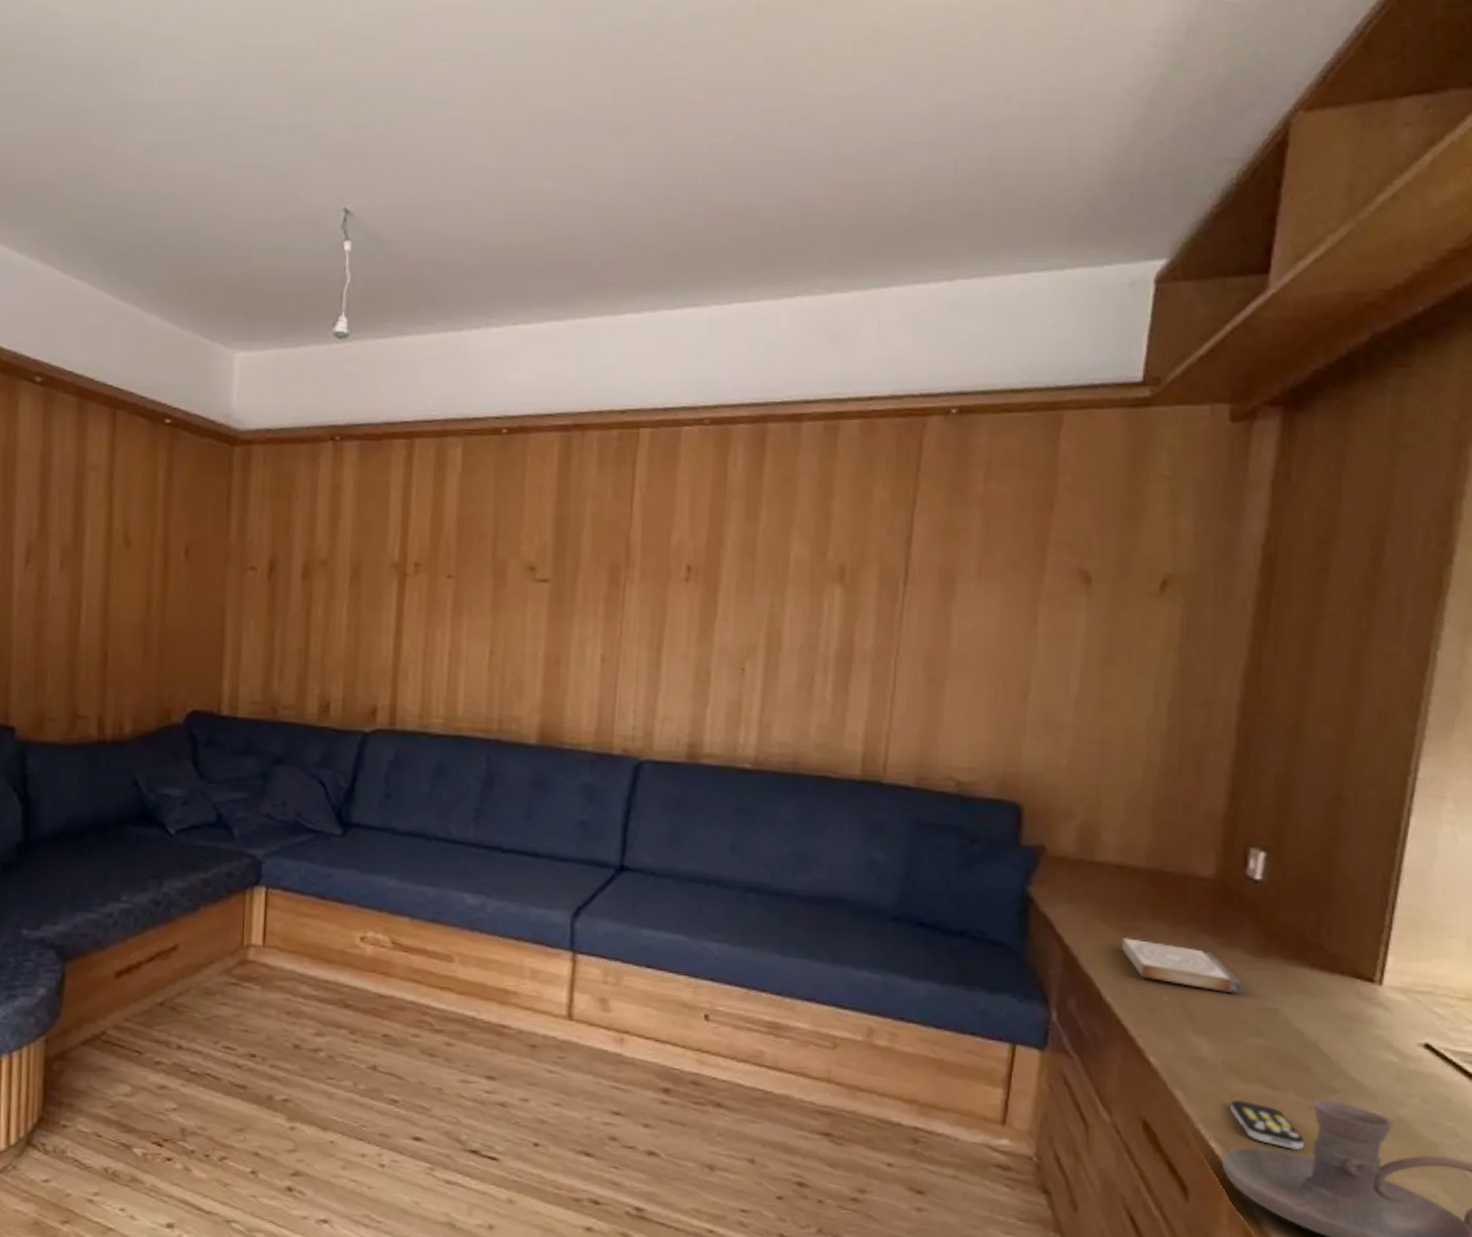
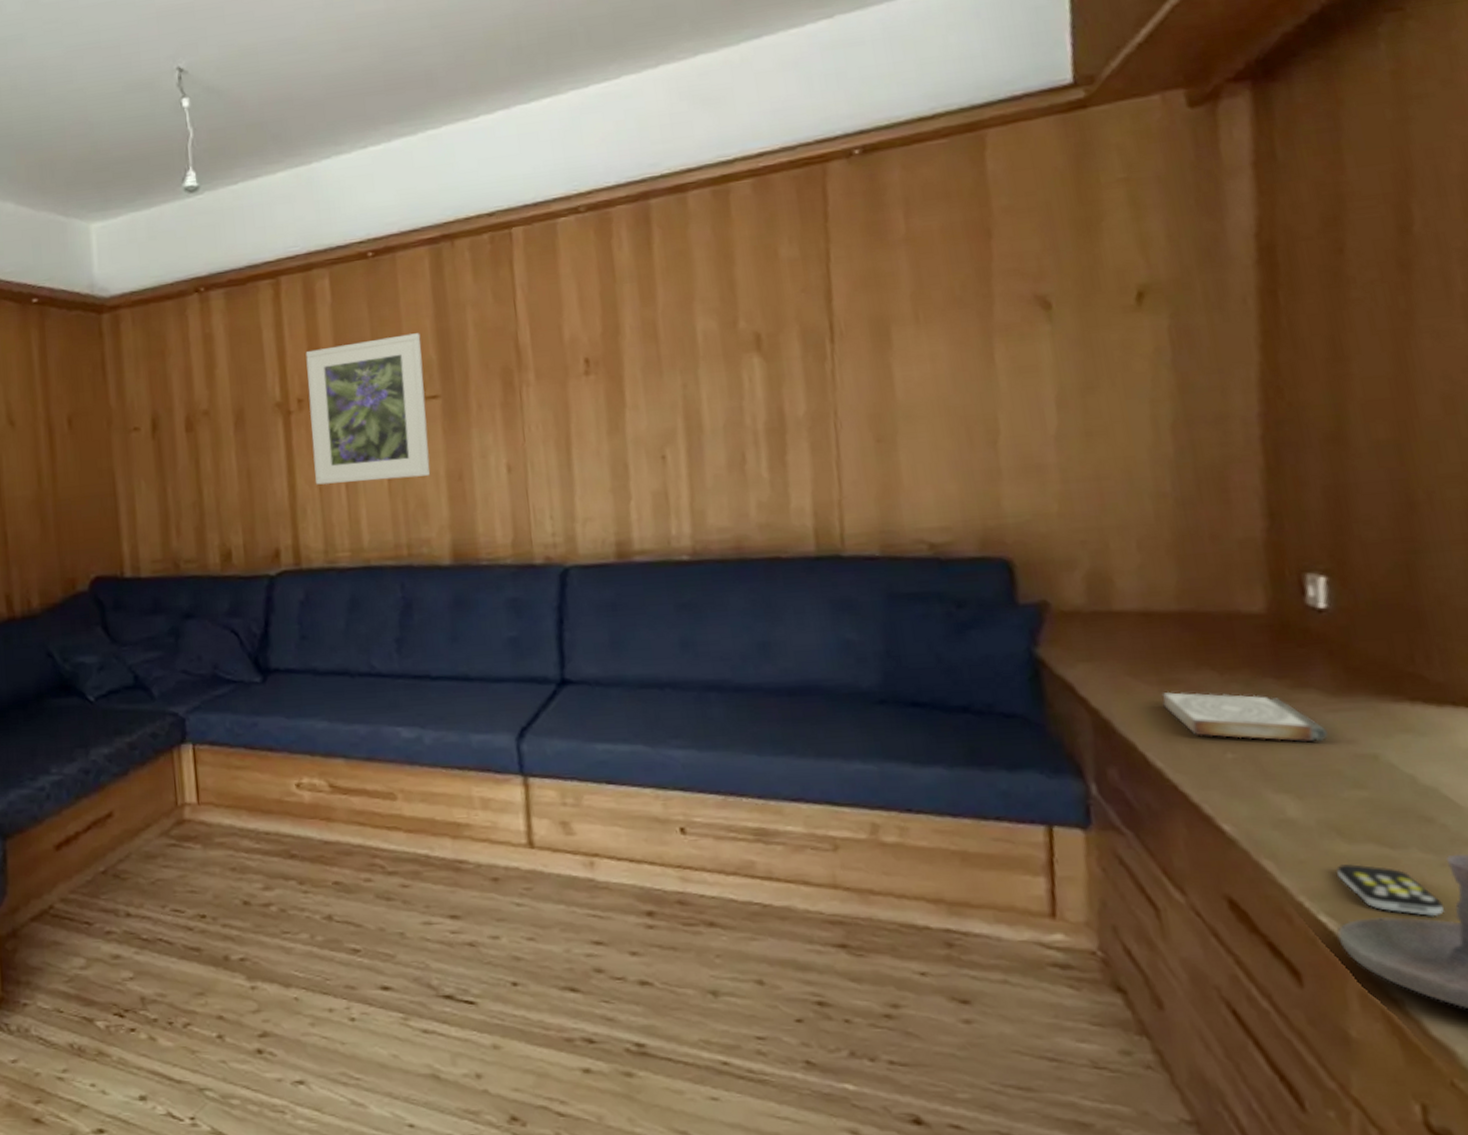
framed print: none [420,515,540,656] -> present [305,333,431,485]

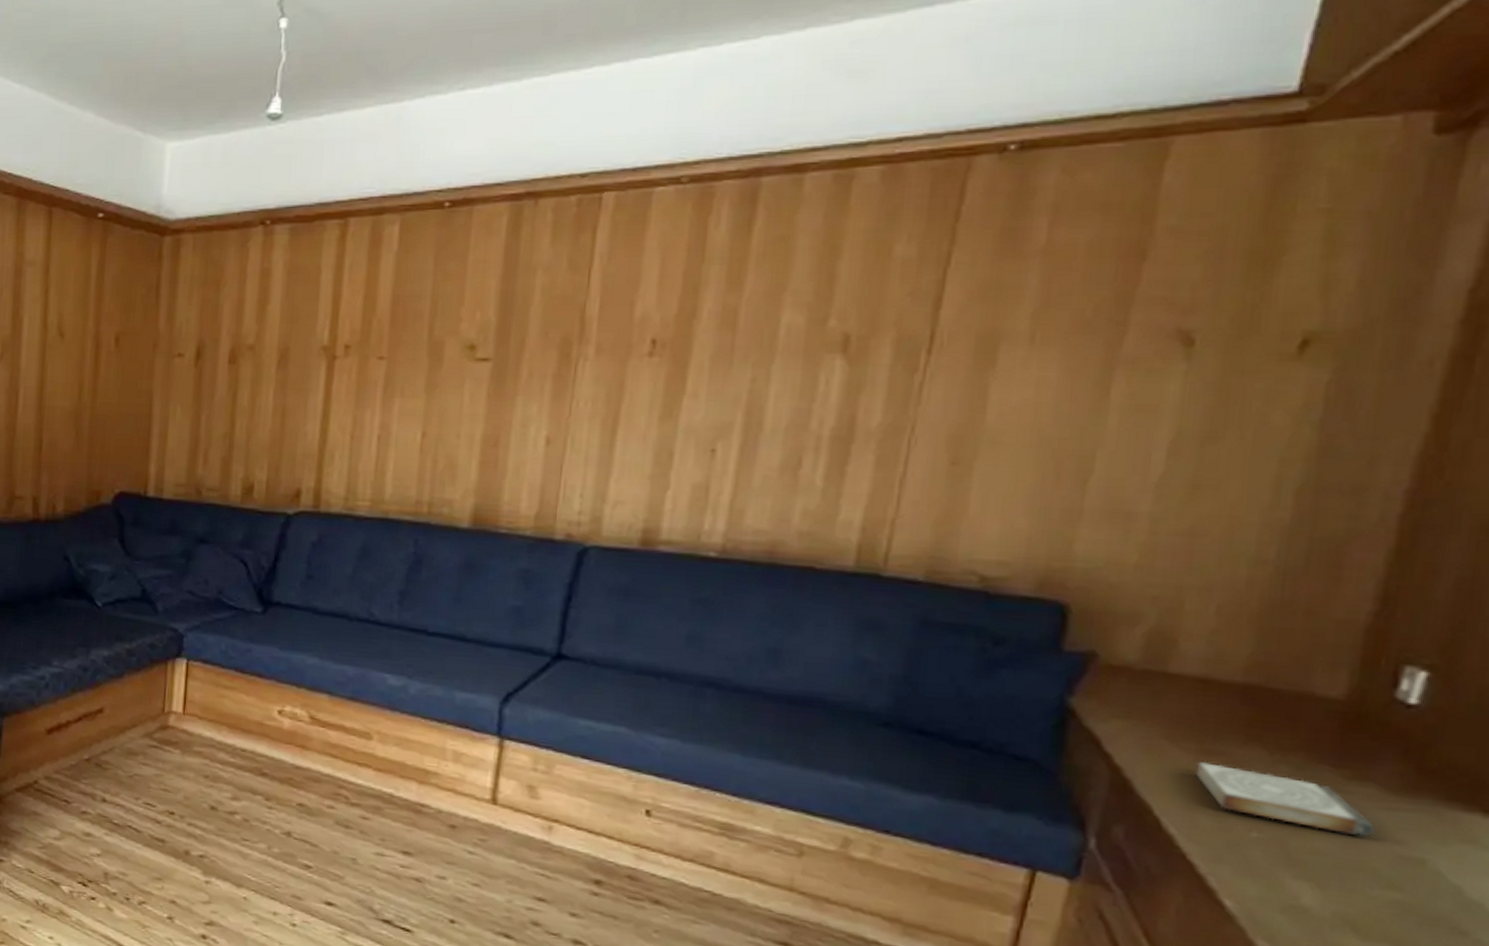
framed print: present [305,333,431,485] -> none [347,292,483,438]

